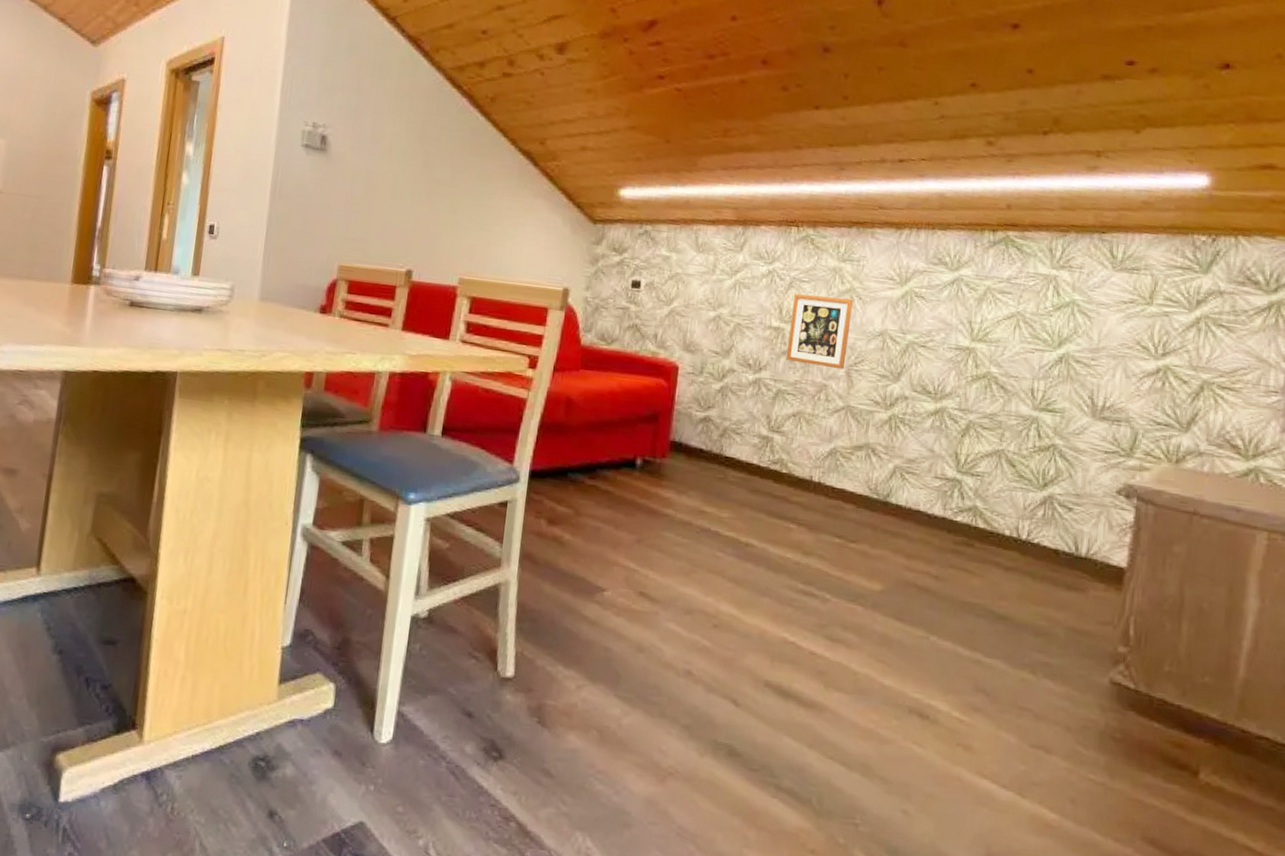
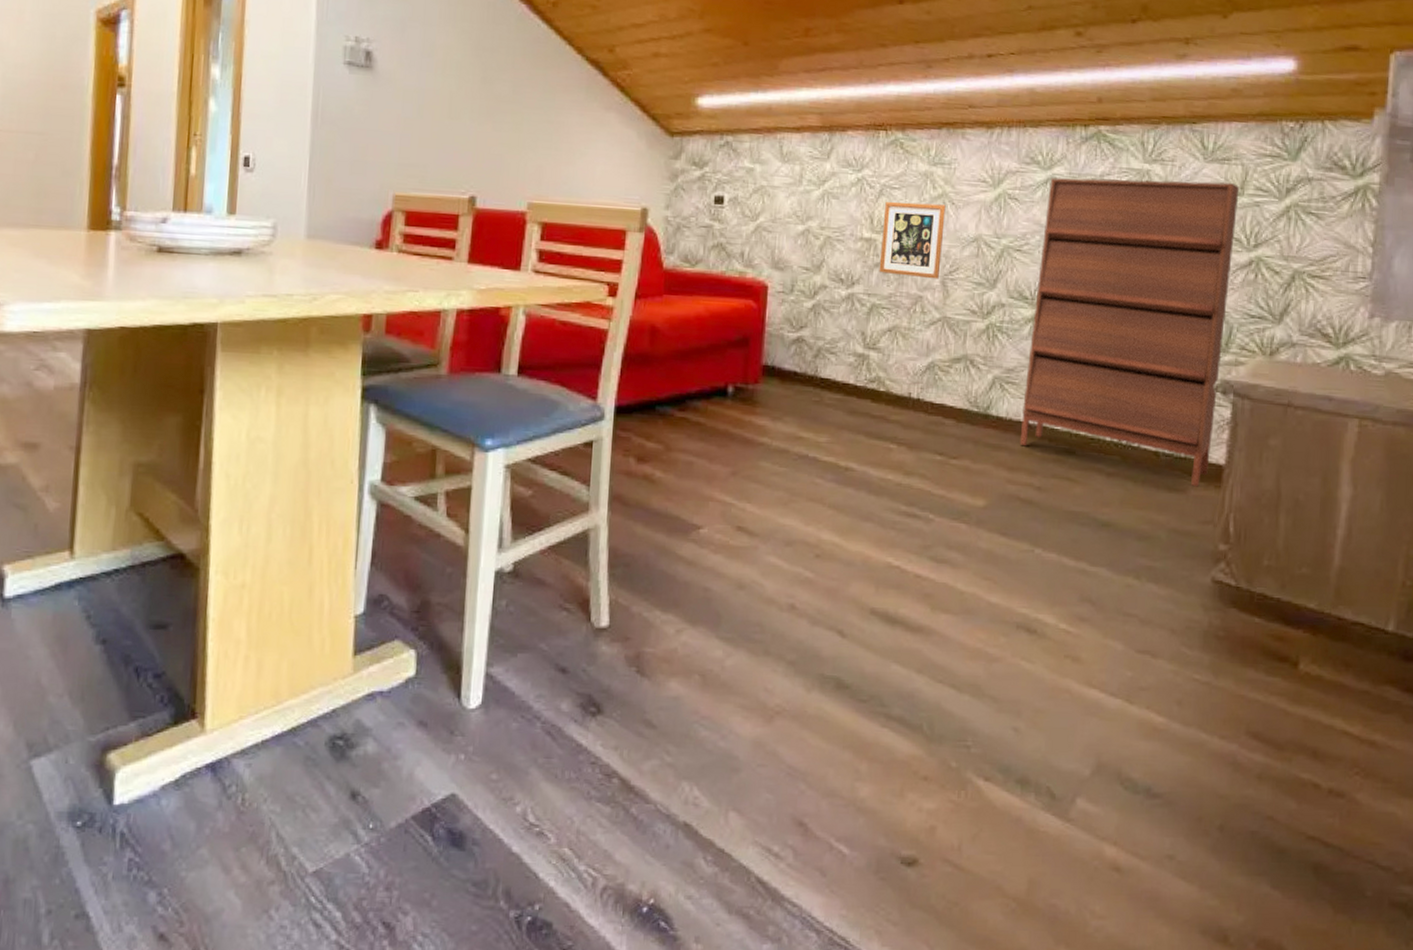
shoe cabinet: none [918,278,1149,588] -> present [1019,177,1240,487]

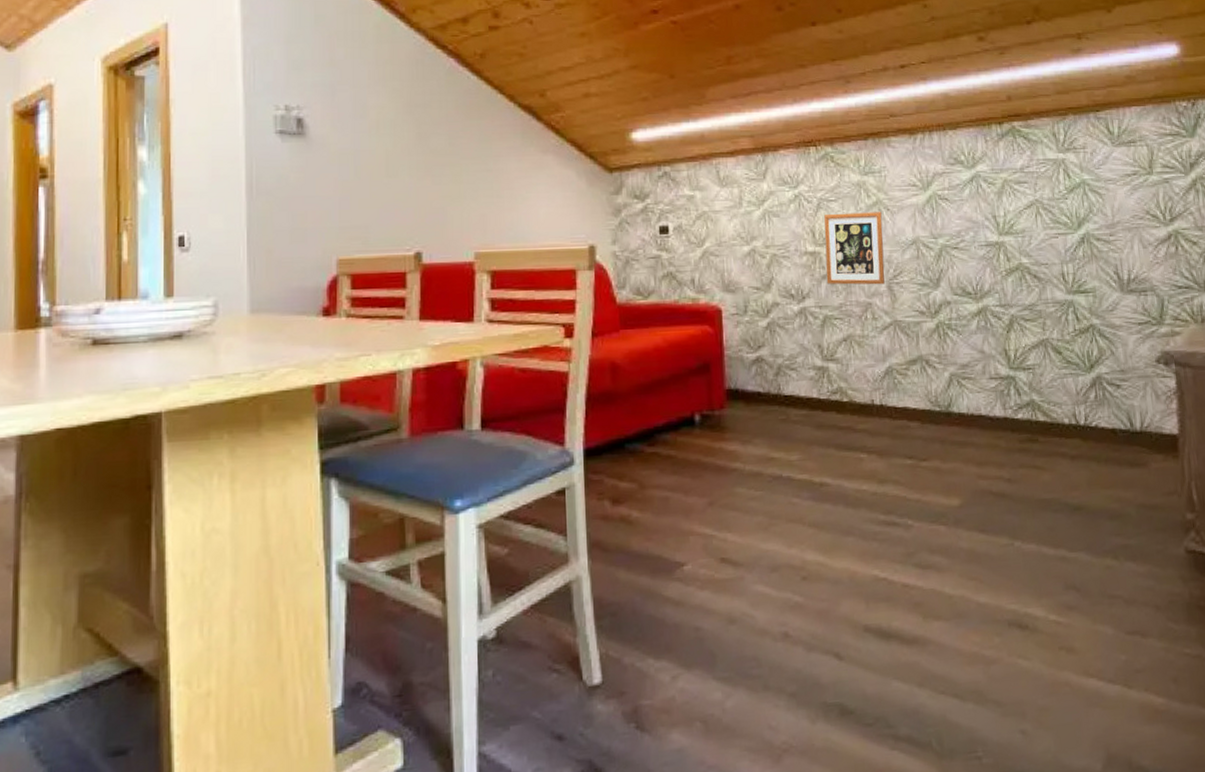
shoe cabinet: present [1019,177,1240,487] -> none [975,162,1165,460]

